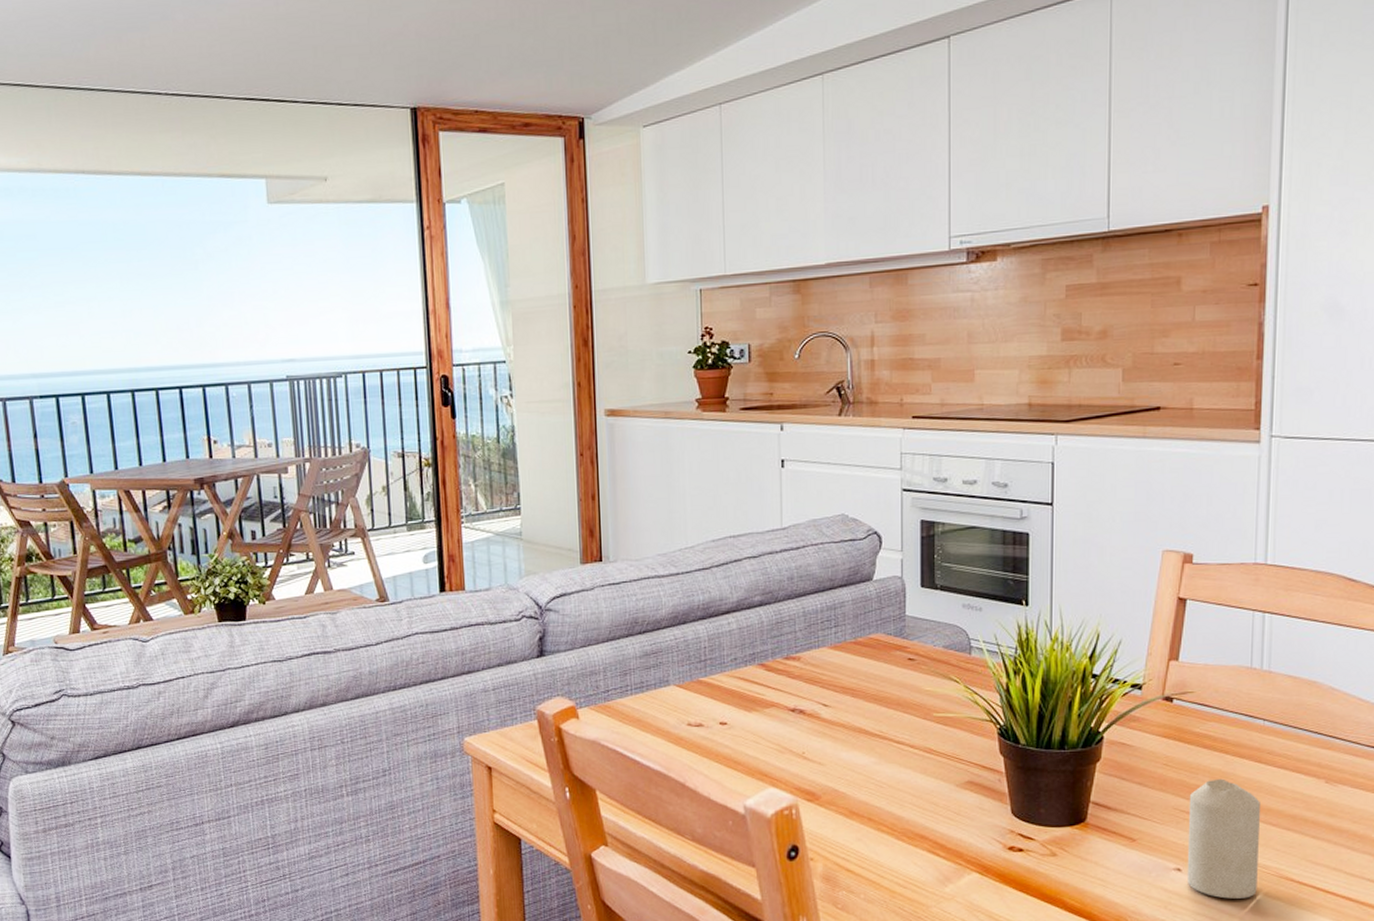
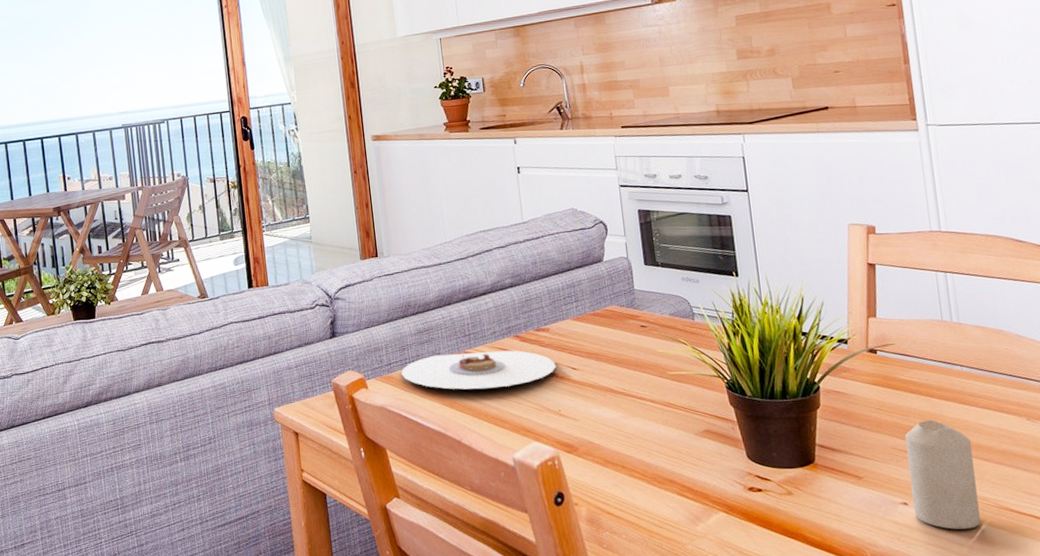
plate: none [620,680,804,725] -> present [401,350,556,390]

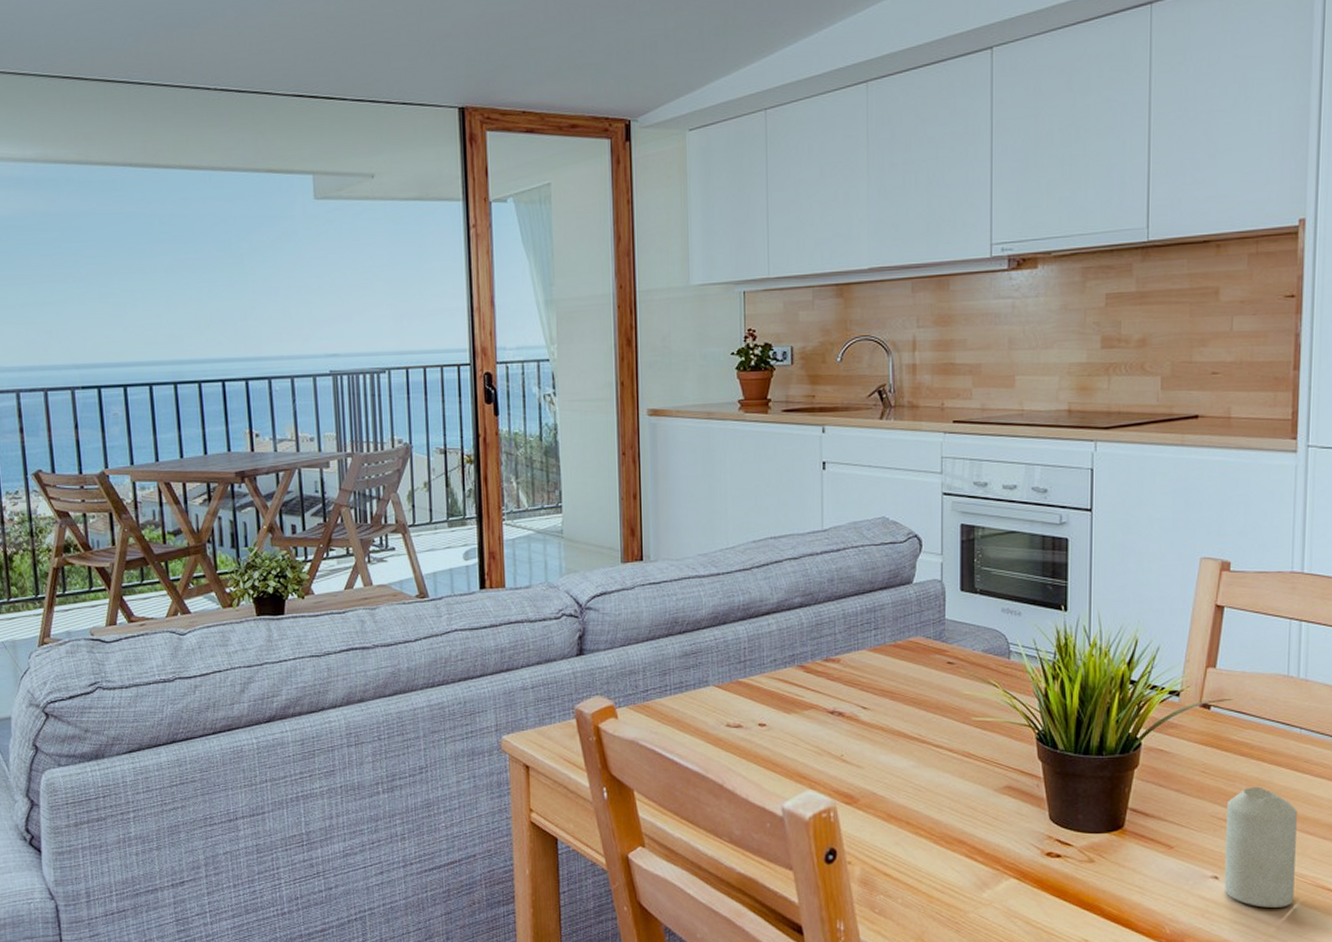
plate: present [401,350,556,390] -> none [659,682,843,726]

